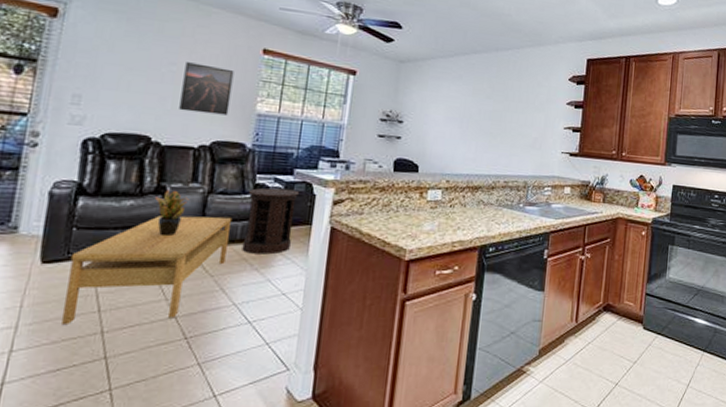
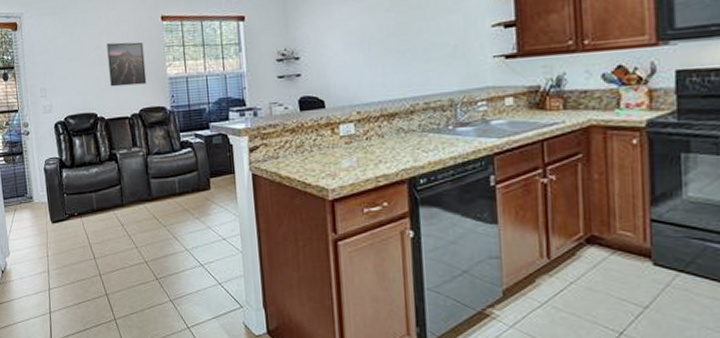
coffee table: present [62,215,233,324] -> none [67,174,172,269]
potted plant: present [155,189,189,237] -> none [111,155,134,196]
side table: present [242,188,299,255] -> none [176,142,221,205]

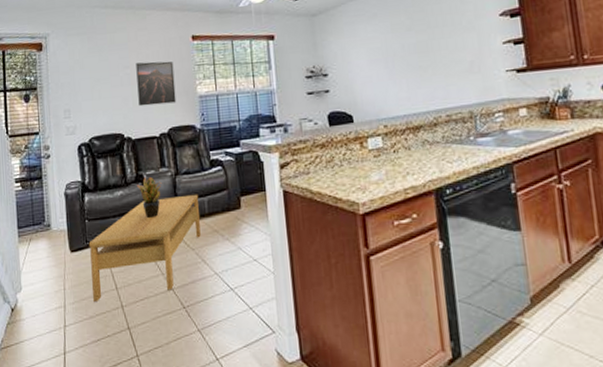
coffee table: none [67,174,172,269] -> present [88,194,201,301]
potted plant: none [111,155,134,196] -> present [137,176,162,219]

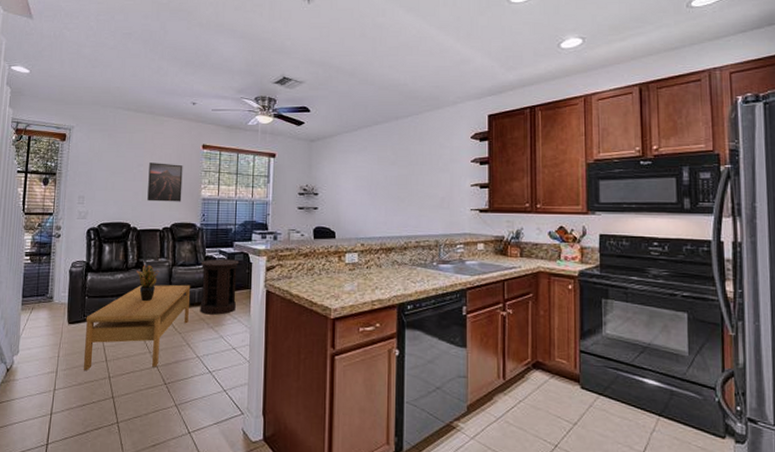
side table: none [206,160,251,225] -> present [200,259,238,315]

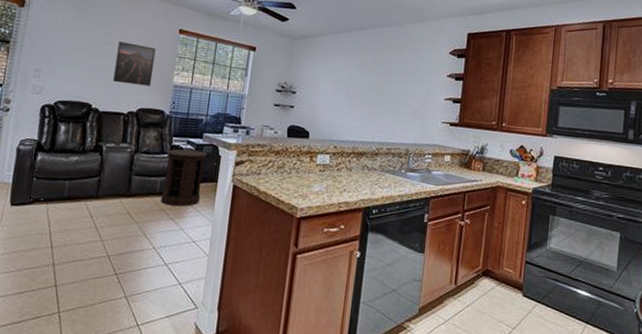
coffee table: present [84,284,191,370] -> none [25,170,153,257]
potted plant: present [137,264,159,302] -> none [94,148,120,188]

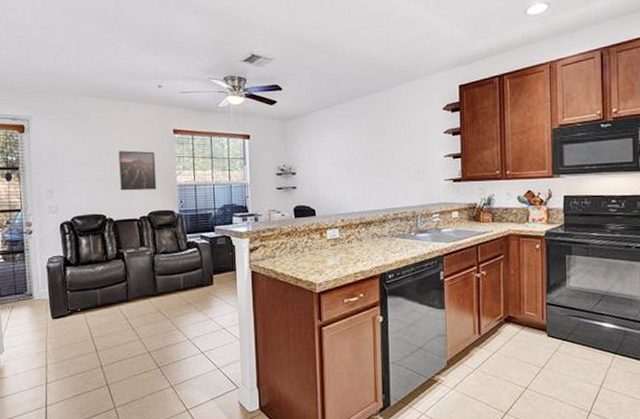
side table: present [160,149,207,207] -> none [183,243,222,299]

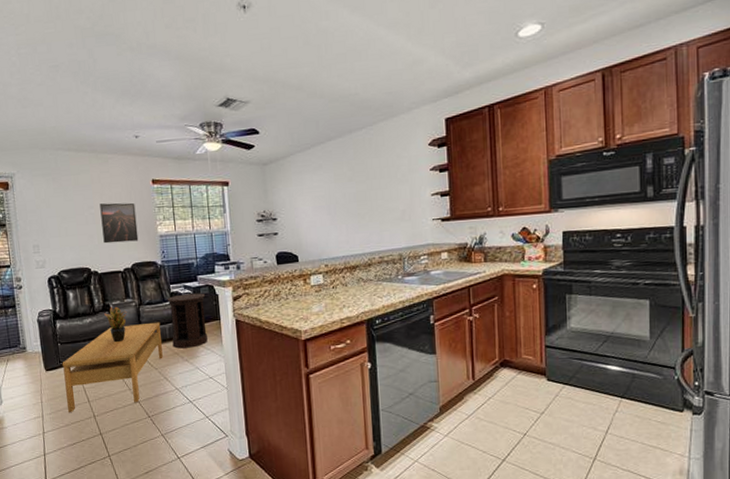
coffee table: none [70,271,176,362] -> present [62,322,163,412]
potted plant: none [117,254,141,291] -> present [104,306,127,343]
side table: none [183,243,222,299] -> present [167,293,208,349]

